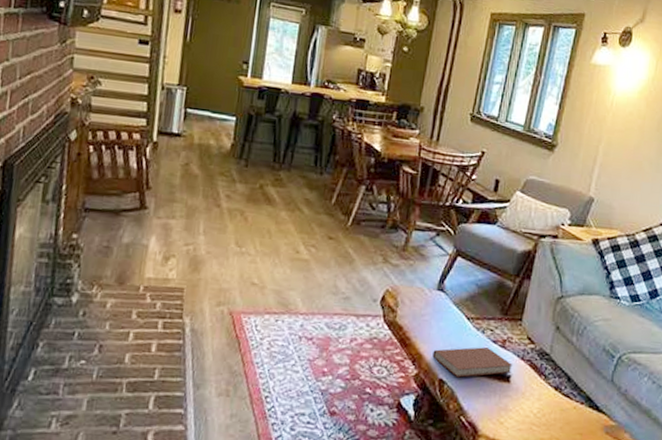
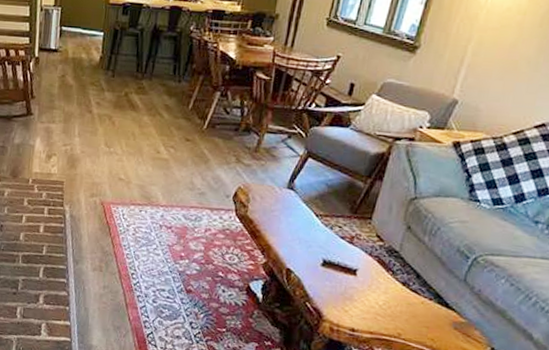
book: present [432,347,513,378] -> none [281,241,360,268]

